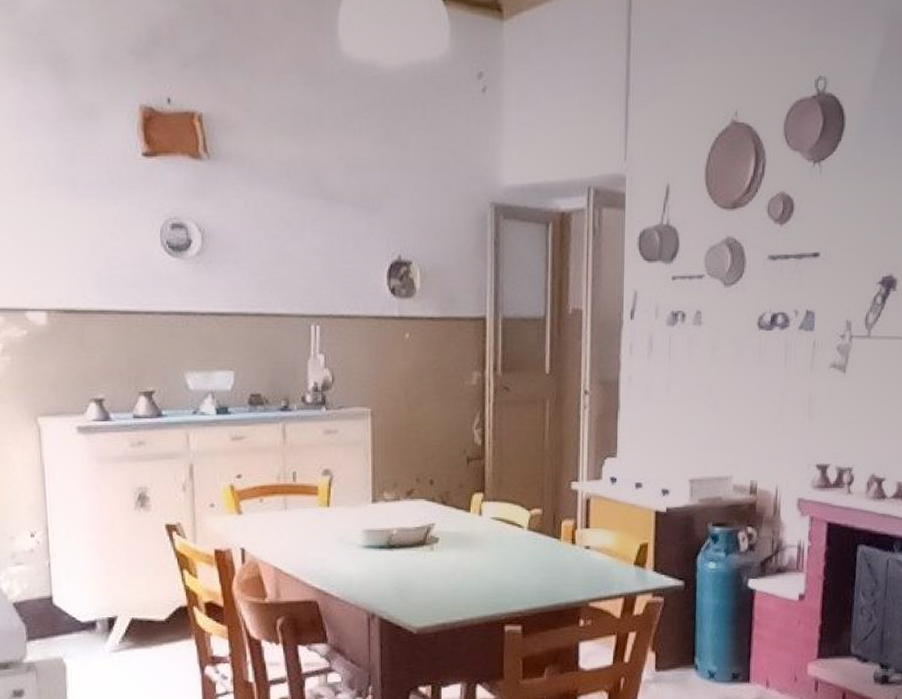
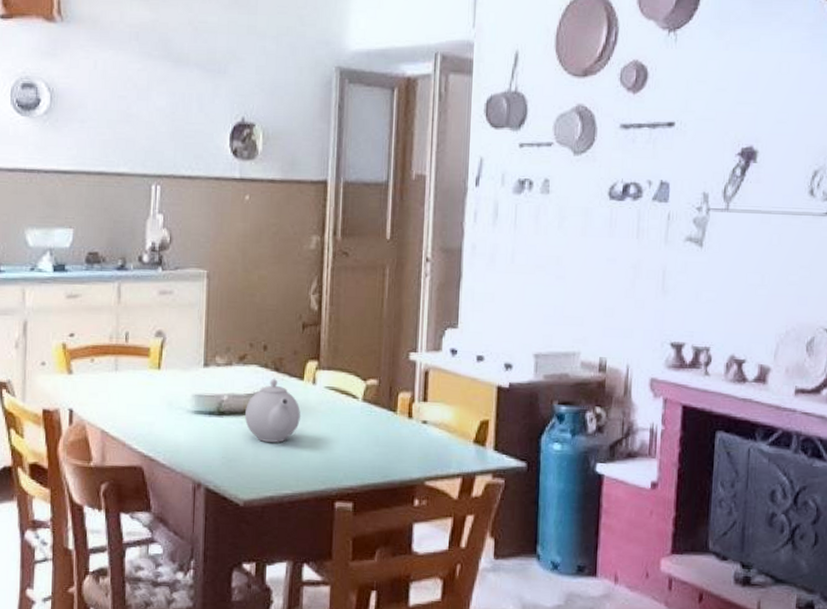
teapot: none [415,512,468,572] -> present [245,379,301,443]

